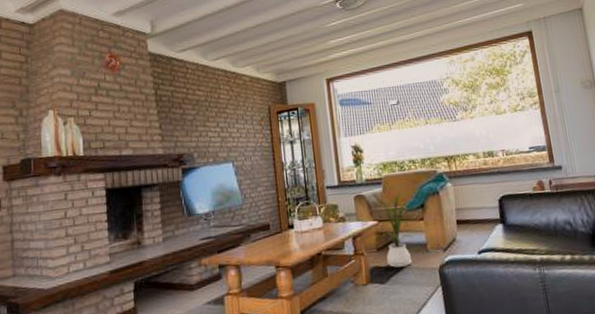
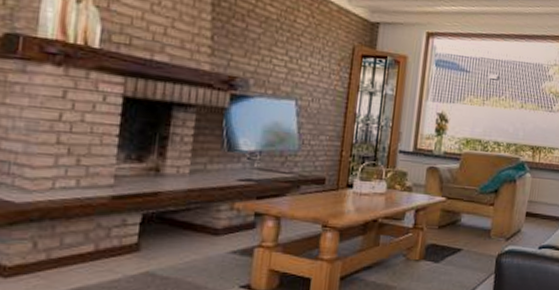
house plant: present [375,193,413,268] -> none [446,173,479,249]

